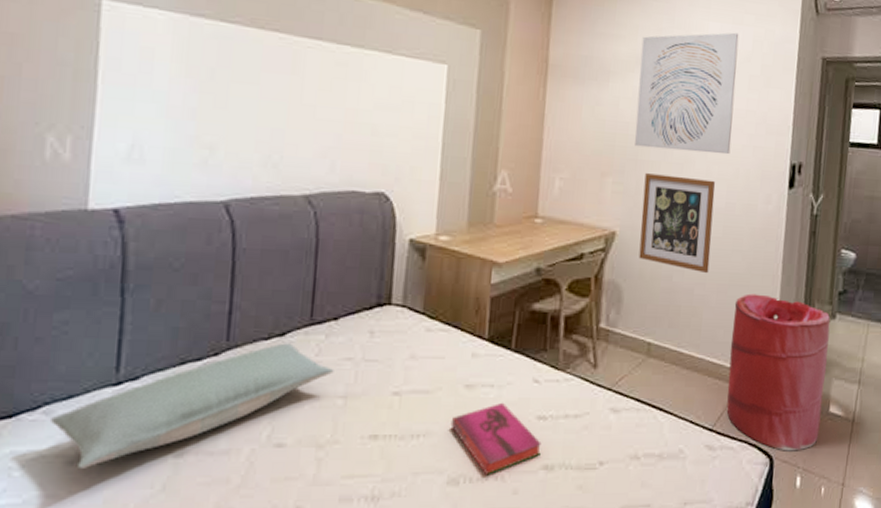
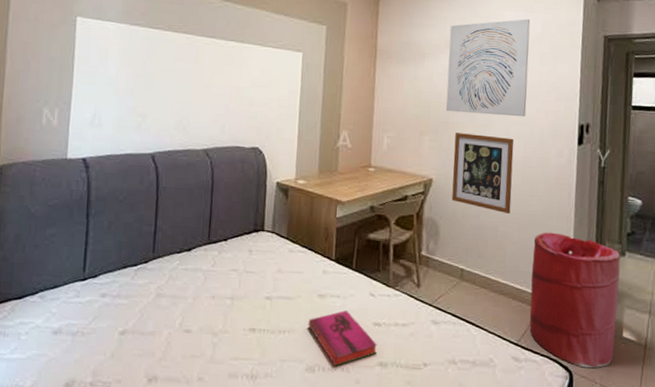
pillow: present [51,343,334,470] -> none [44,256,225,338]

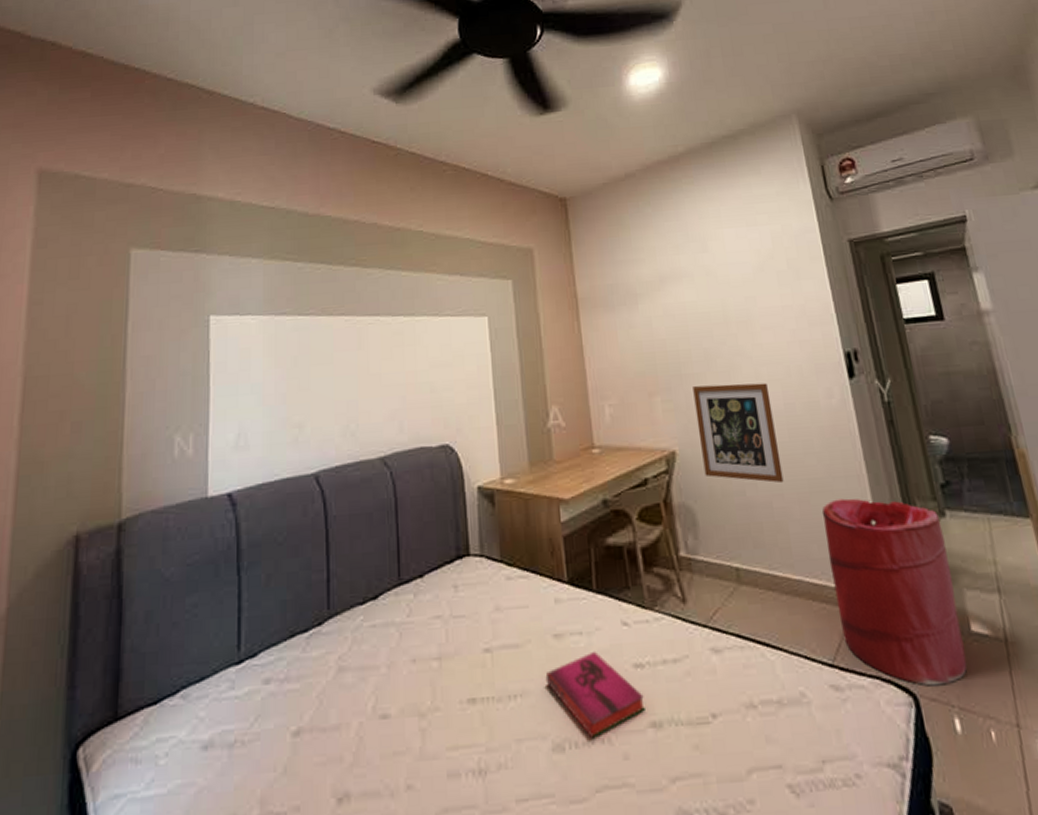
wall art: present [446,18,531,117] -> none [661,234,776,362]

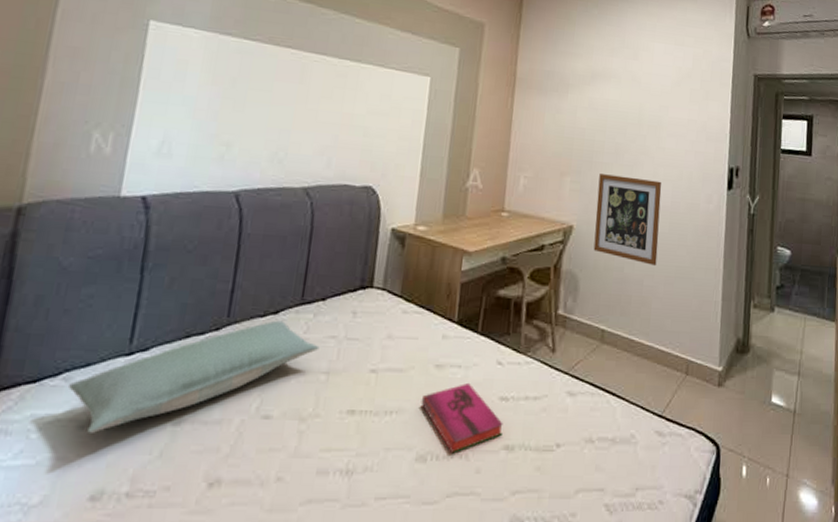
pillow: none [188,605,426,755] -> present [69,320,320,434]
laundry hamper: present [821,498,968,686] -> none [675,286,770,440]

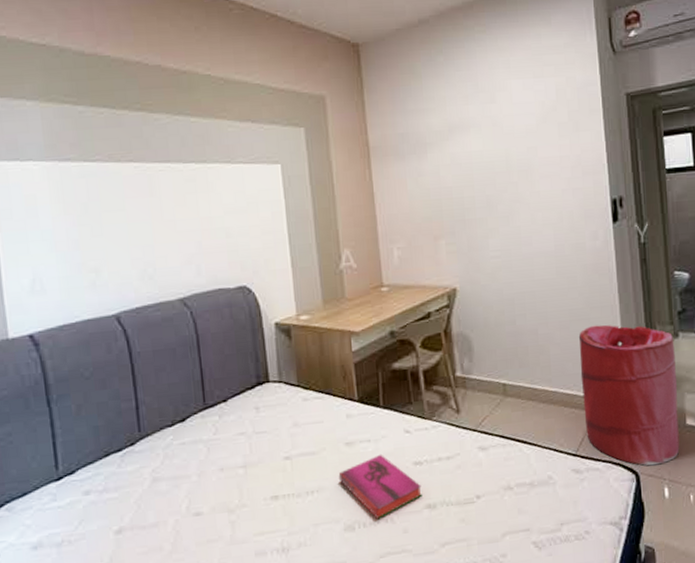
pillow: present [69,320,320,434] -> none [13,426,232,553]
wall art: present [593,174,662,267] -> none [475,227,549,314]
laundry hamper: none [675,286,770,440] -> present [578,325,680,466]

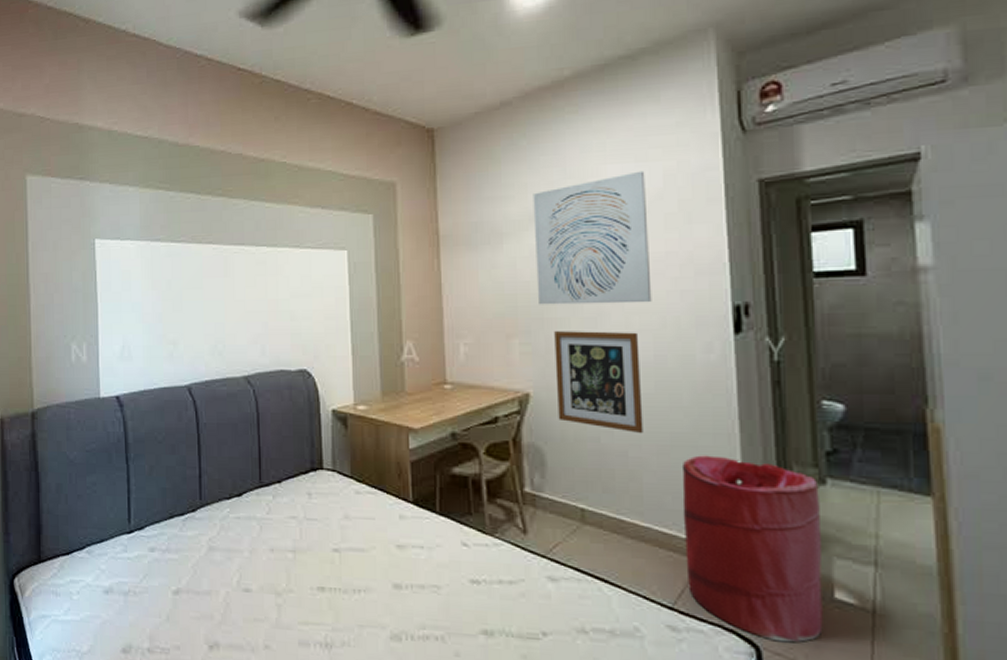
hardback book: present [338,454,422,520] -> none [387,563,478,635]
wall art: none [451,85,551,208] -> present [533,170,652,305]
wall art: none [475,227,549,314] -> present [554,331,643,434]

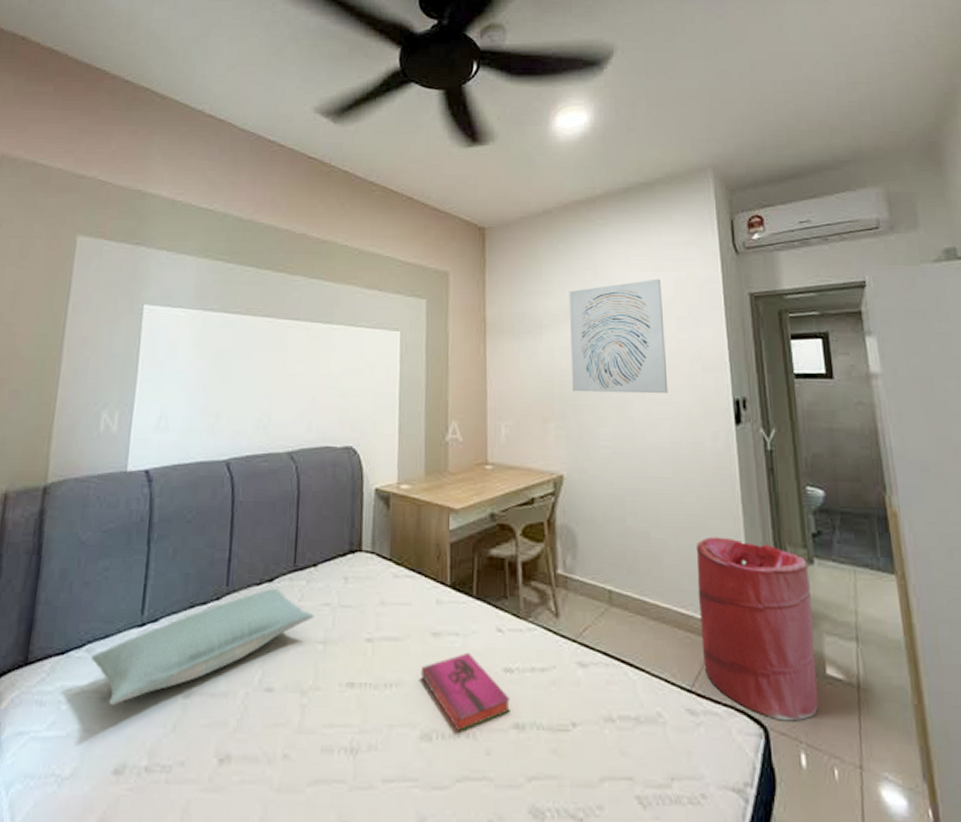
pillow: none [92,502,283,598] -> present [91,588,315,706]
hardback book: none [387,563,478,635] -> present [420,652,510,732]
wall art: present [554,331,643,434] -> none [586,417,663,516]

